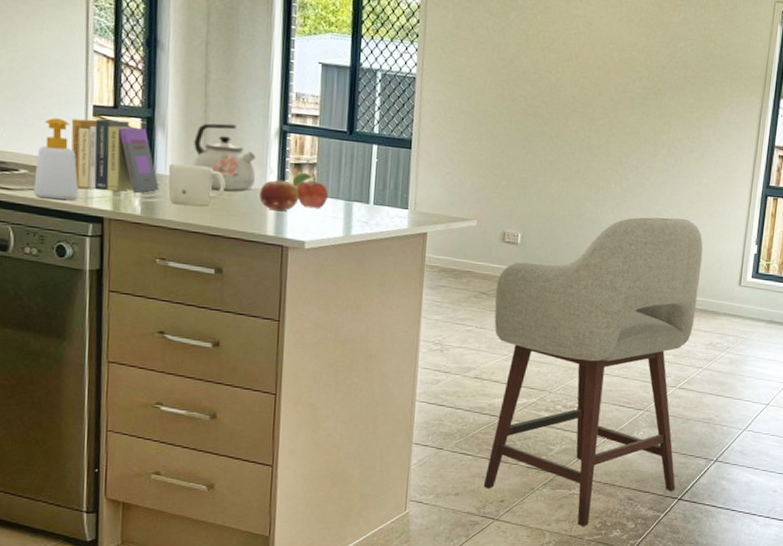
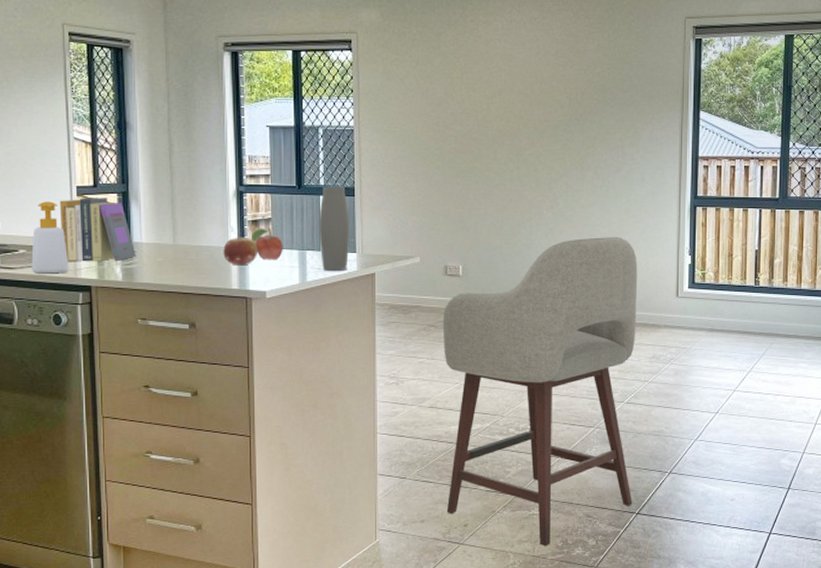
mug: present [168,163,226,207] -> none [144,231,193,268]
kettle: present [191,123,256,192] -> none [162,190,219,253]
vase: none [368,136,404,228] -> present [319,187,350,272]

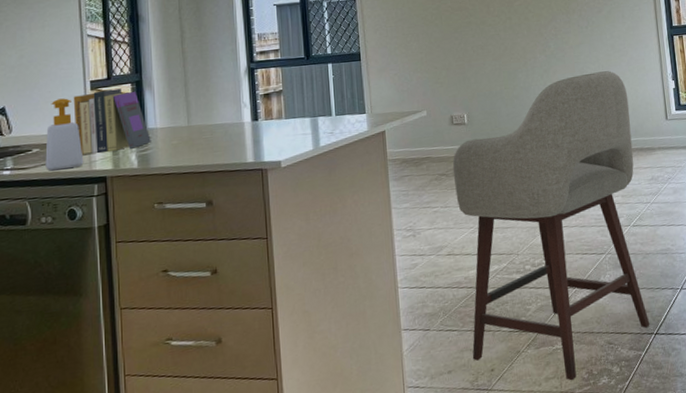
fruit: present [223,237,258,266] -> none [237,110,272,140]
fruit: present [252,228,283,261] -> none [264,99,296,131]
vase: present [319,187,350,272] -> none [328,53,359,135]

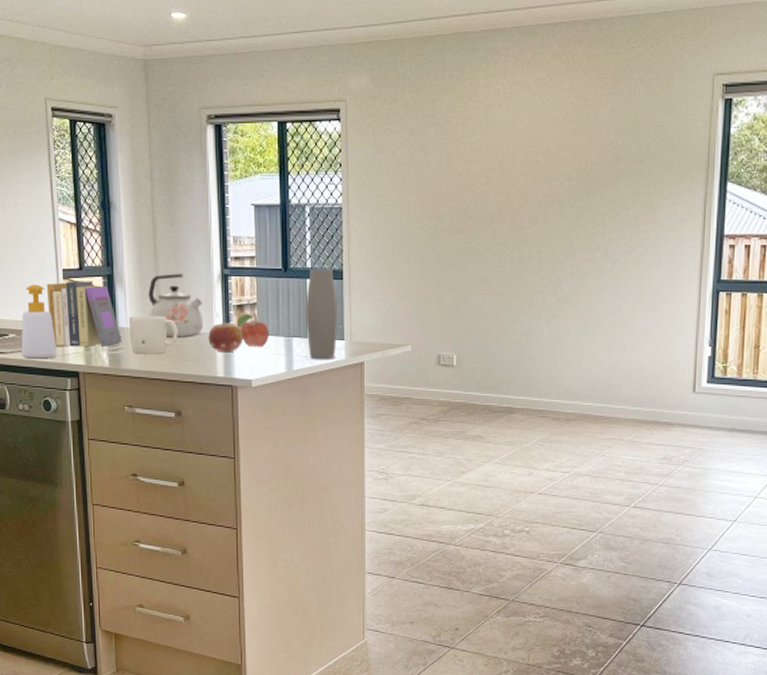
mug: none [158,113,208,152] -> present [129,316,178,355]
kettle: none [177,72,233,133] -> present [147,273,204,339]
fruit: none [237,110,272,140] -> present [208,322,244,353]
fruit: none [264,99,296,131] -> present [237,313,269,348]
vase: none [328,53,359,135] -> present [306,270,338,360]
bar stool: present [452,71,650,381] -> none [435,325,650,656]

